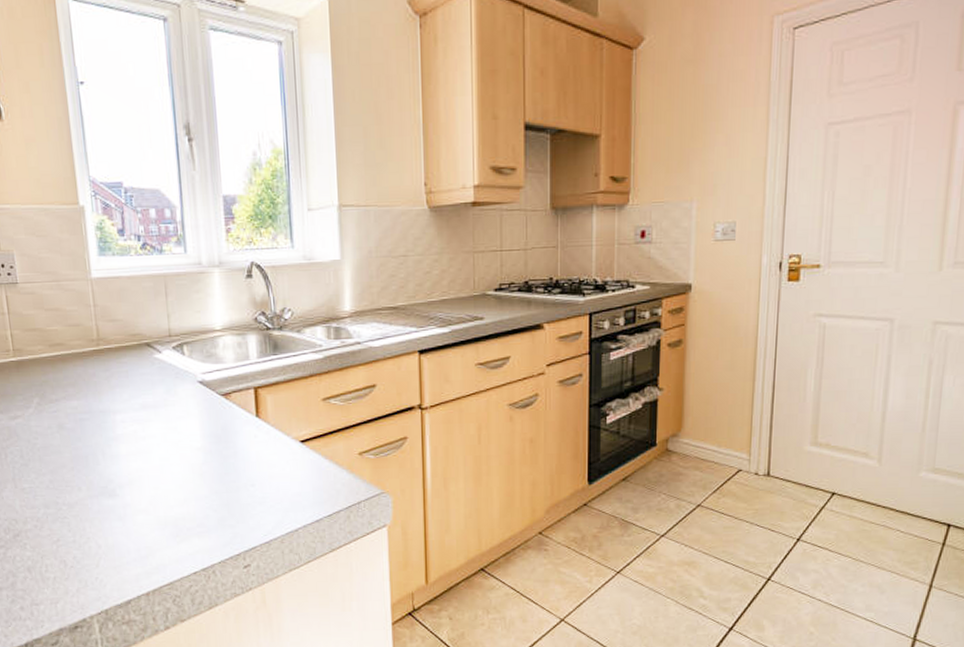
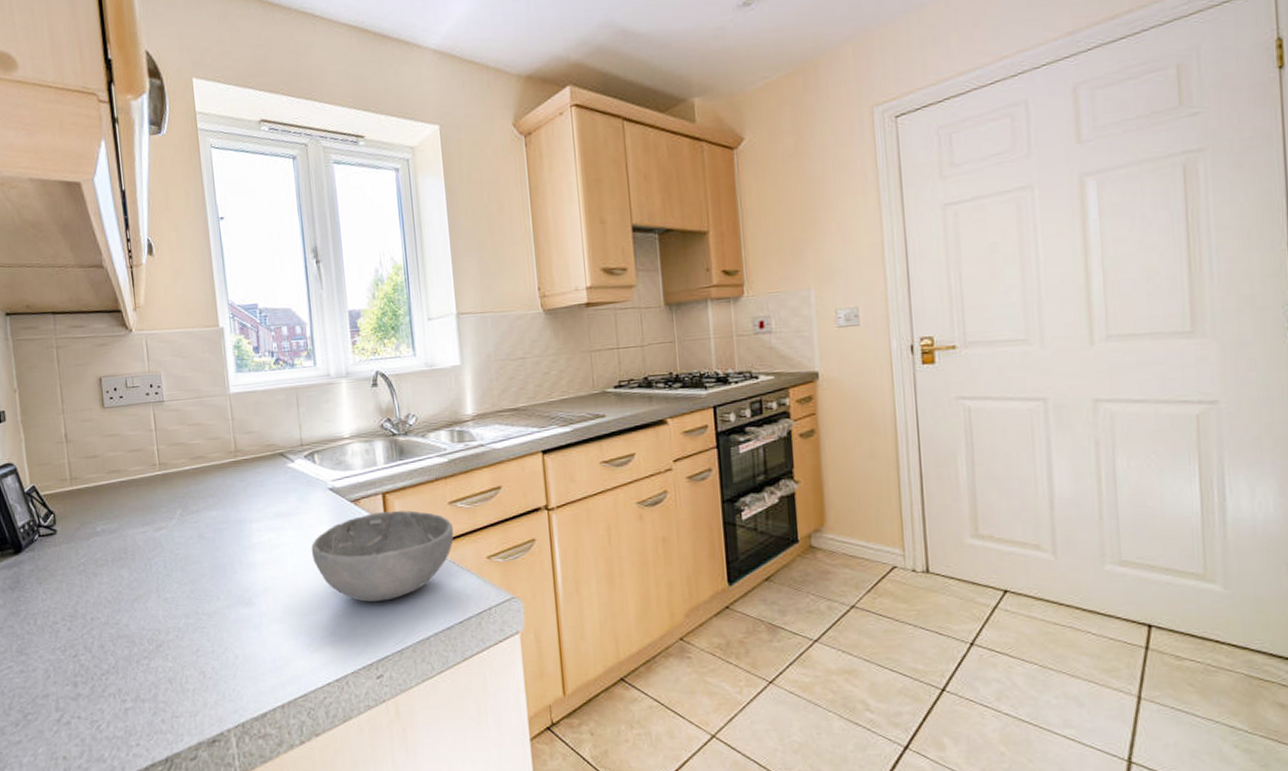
bowl: none [178,405,327,495] -> present [311,510,454,602]

